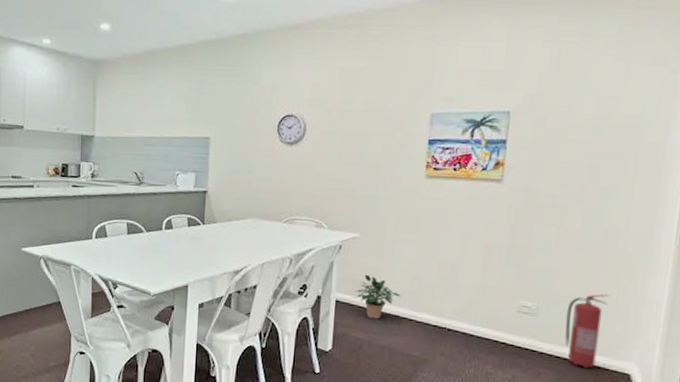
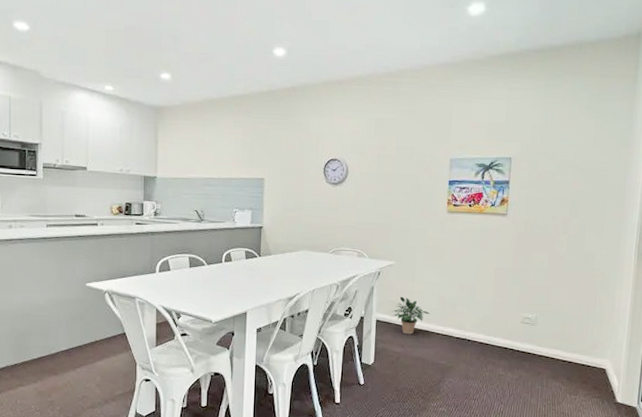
fire extinguisher: present [564,294,609,368] -> none [557,305,589,366]

